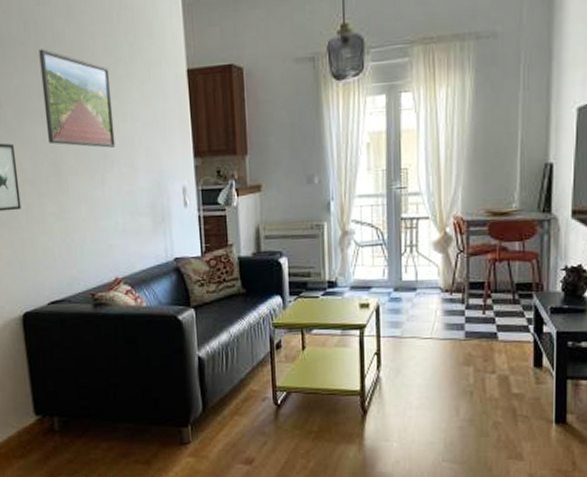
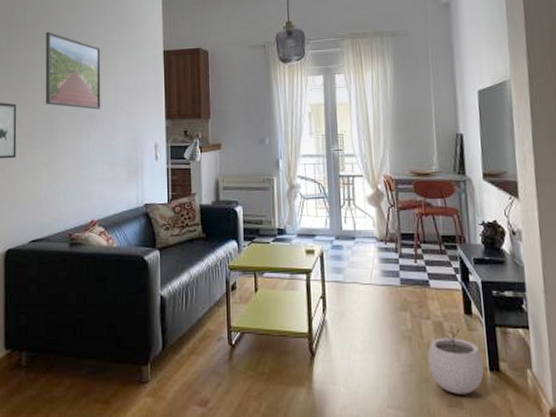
plant pot: none [489,379,549,447] -> present [427,326,484,394]

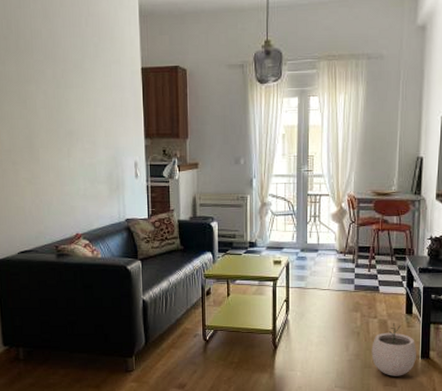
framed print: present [45,31,101,110] -> none [18,43,80,127]

